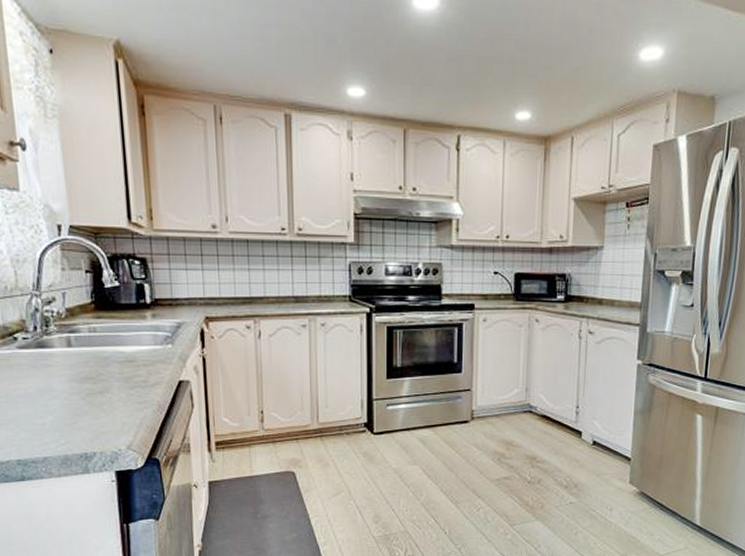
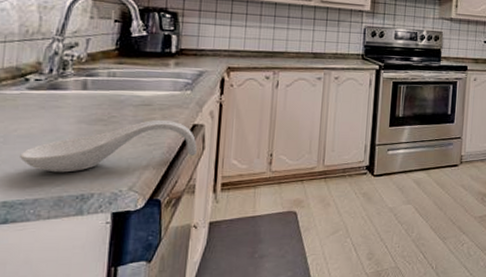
spoon rest: none [23,376,186,432] -> present [20,119,197,173]

